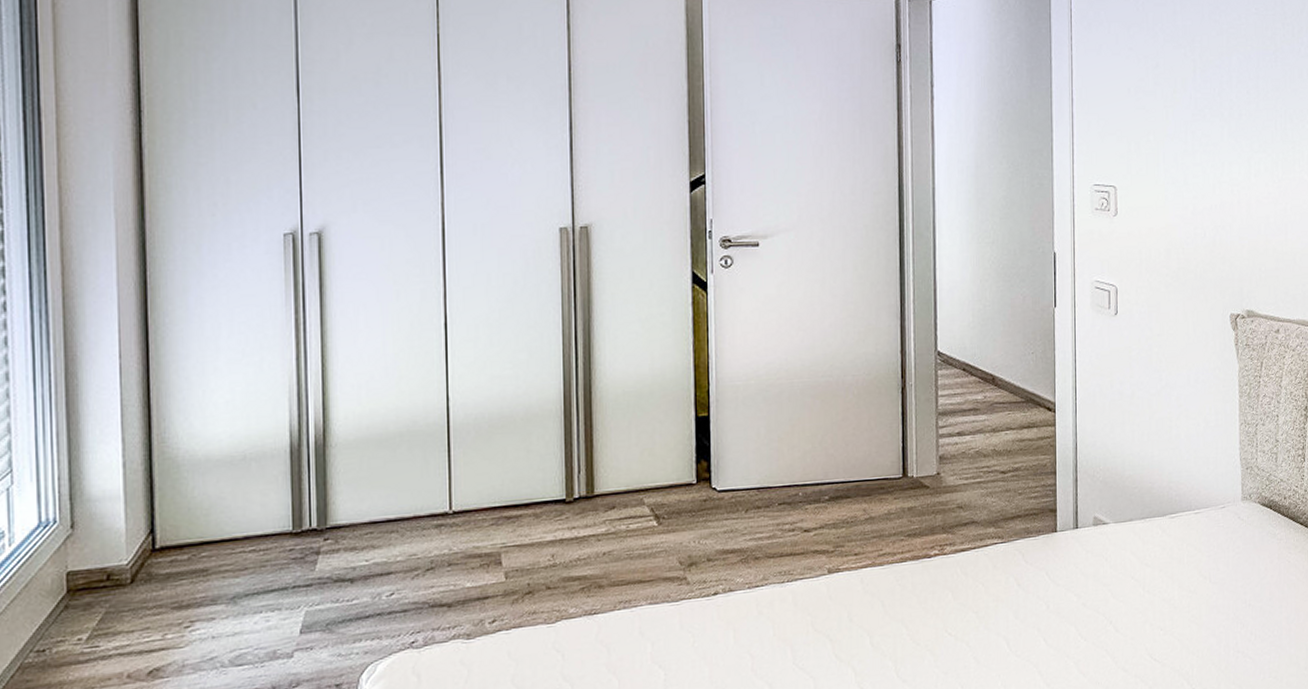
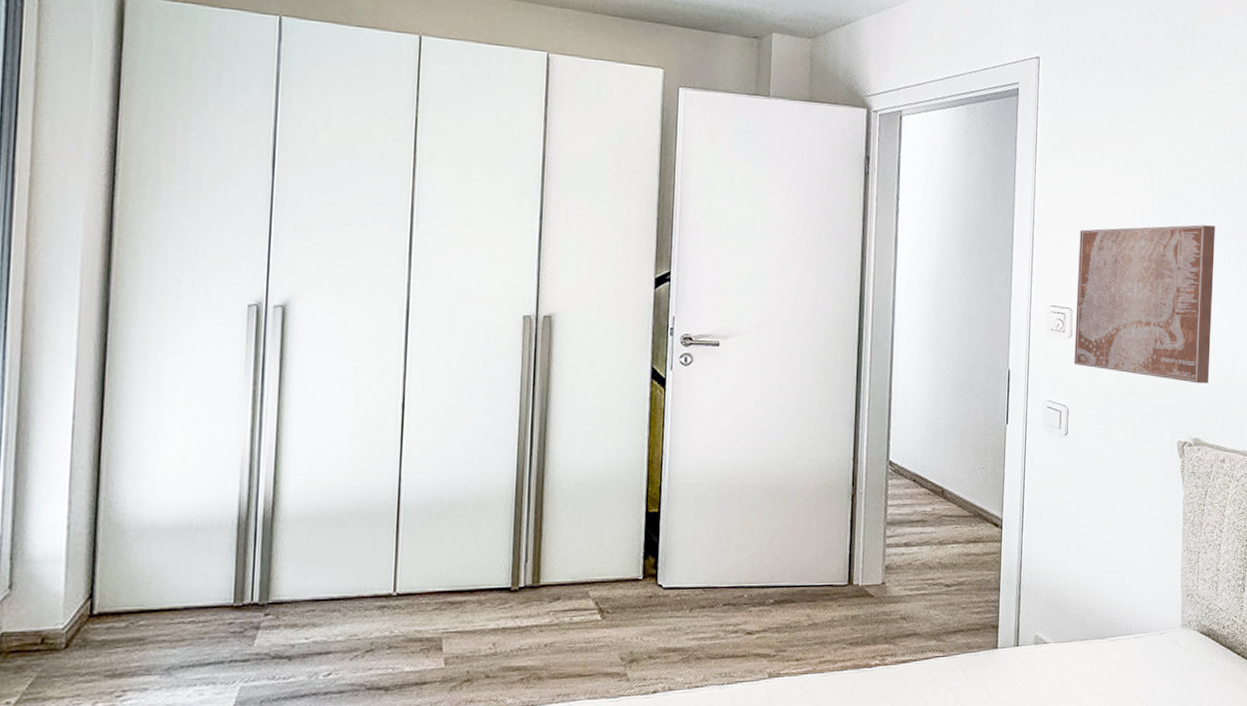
wall art: none [1120,92,1260,255] -> present [1074,225,1215,384]

